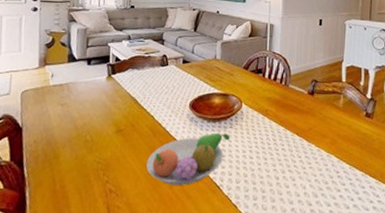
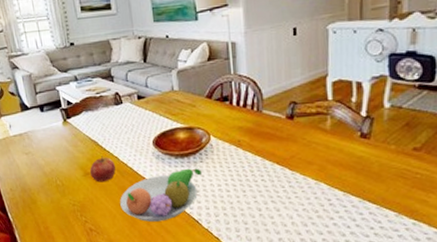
apple: none [123,113,149,141] -> present [90,156,116,182]

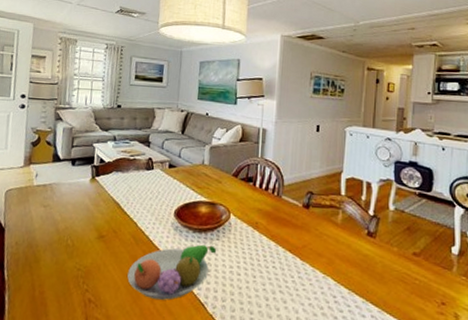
apple: present [90,156,116,182] -> none [105,219,132,248]

